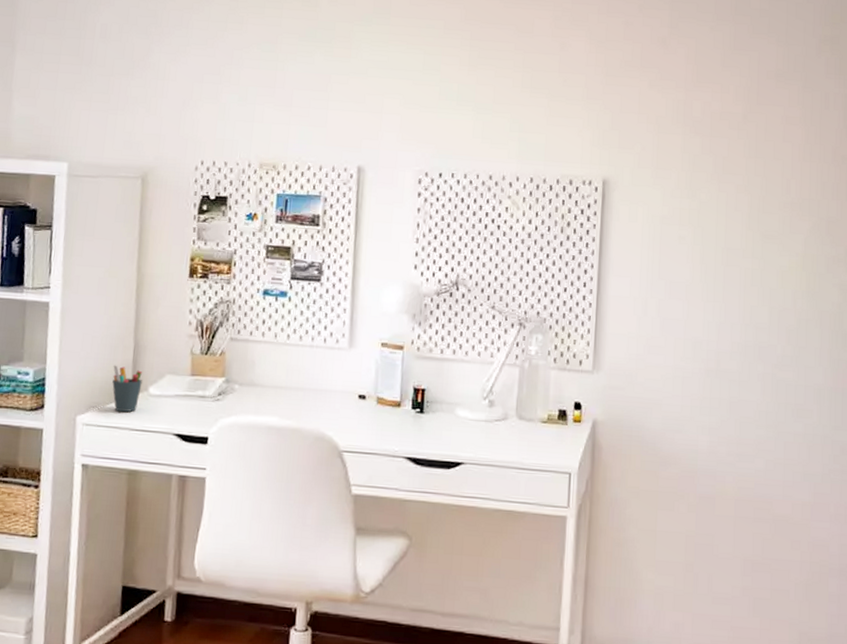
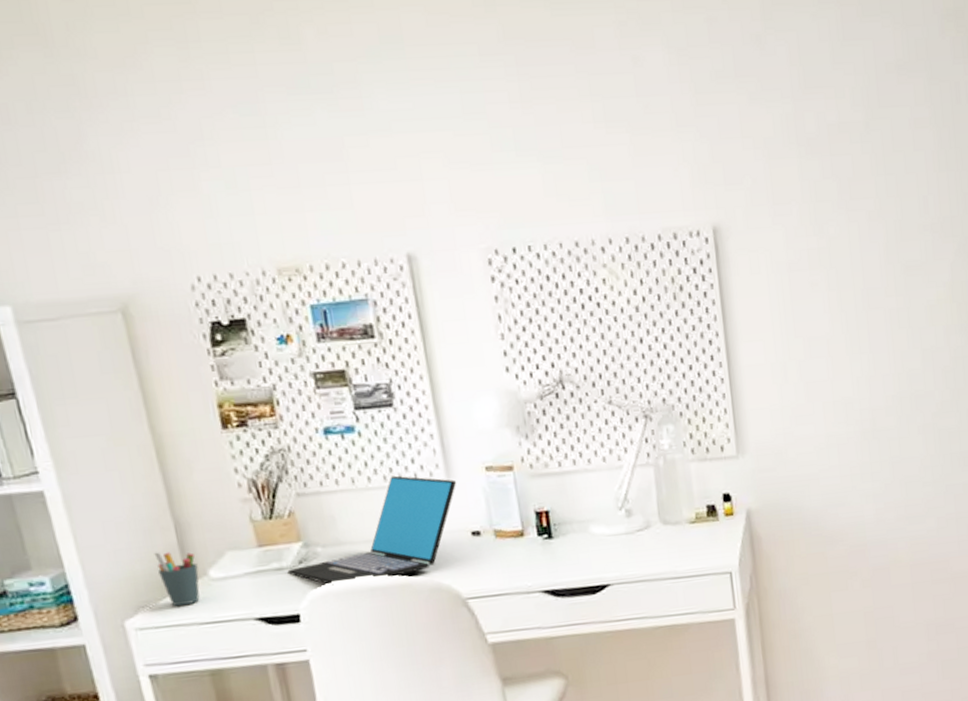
laptop: none [208,337,356,421] -> present [287,475,457,586]

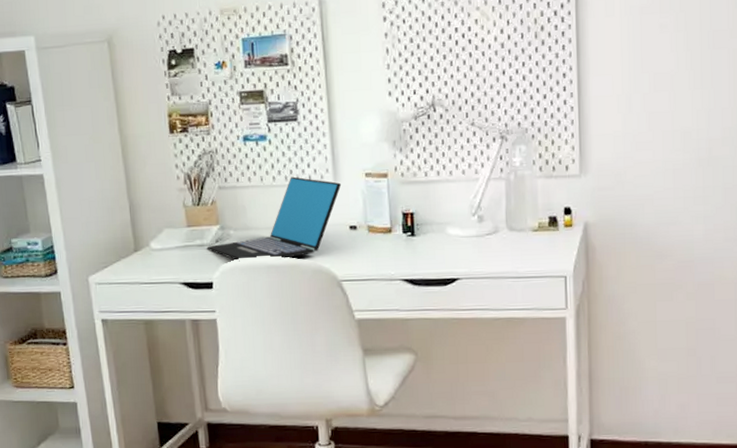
pen holder: present [154,552,200,607] -> none [113,225,143,269]

